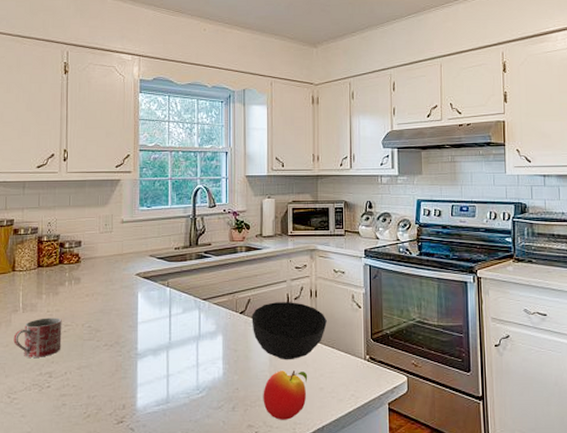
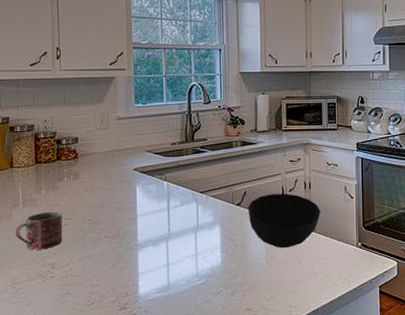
apple: present [263,370,307,420] -> none [260,258,302,304]

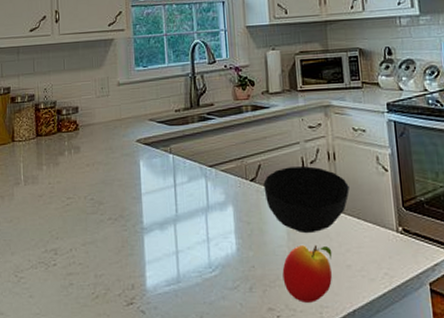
mug: present [15,211,63,250] -> none [17,190,65,233]
apple: none [260,258,302,304] -> present [282,245,332,303]

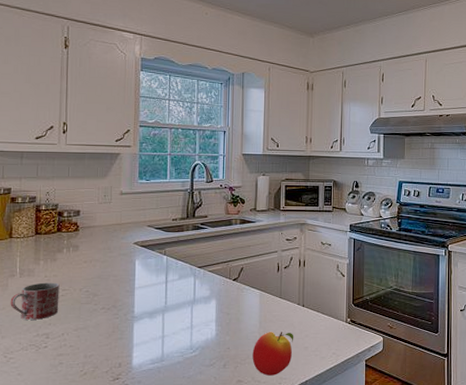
mug: none [17,190,65,233] -> present [10,282,60,320]
bowl: present [263,166,350,234] -> none [244,270,313,323]

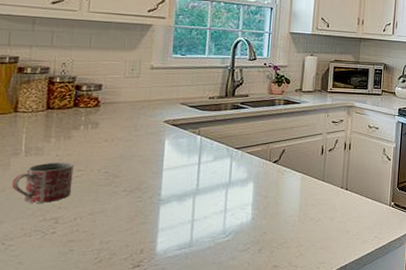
apple: present [252,332,293,376] -> none [290,215,335,260]

